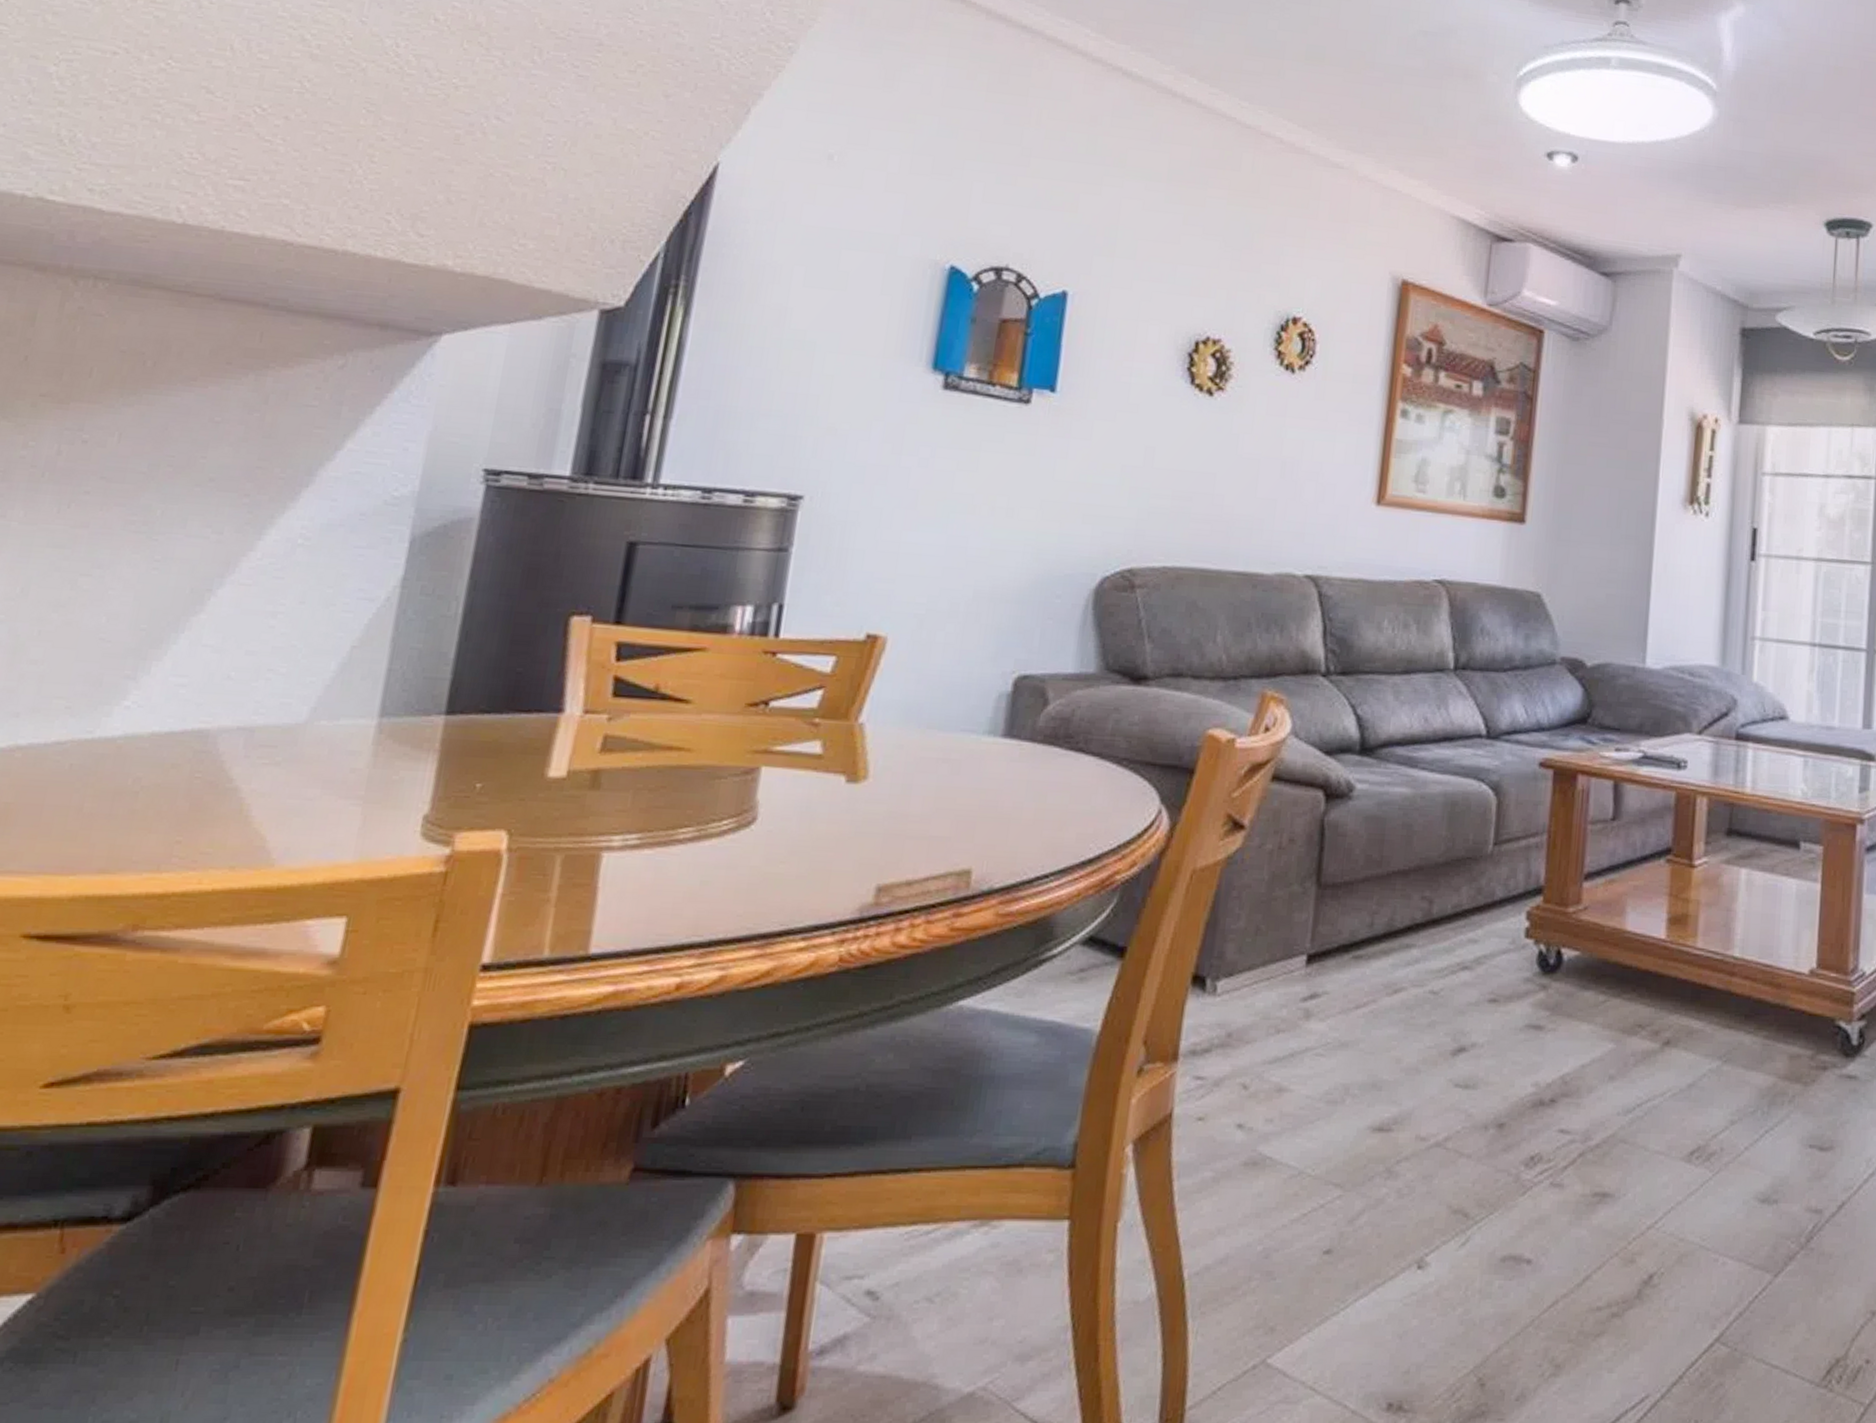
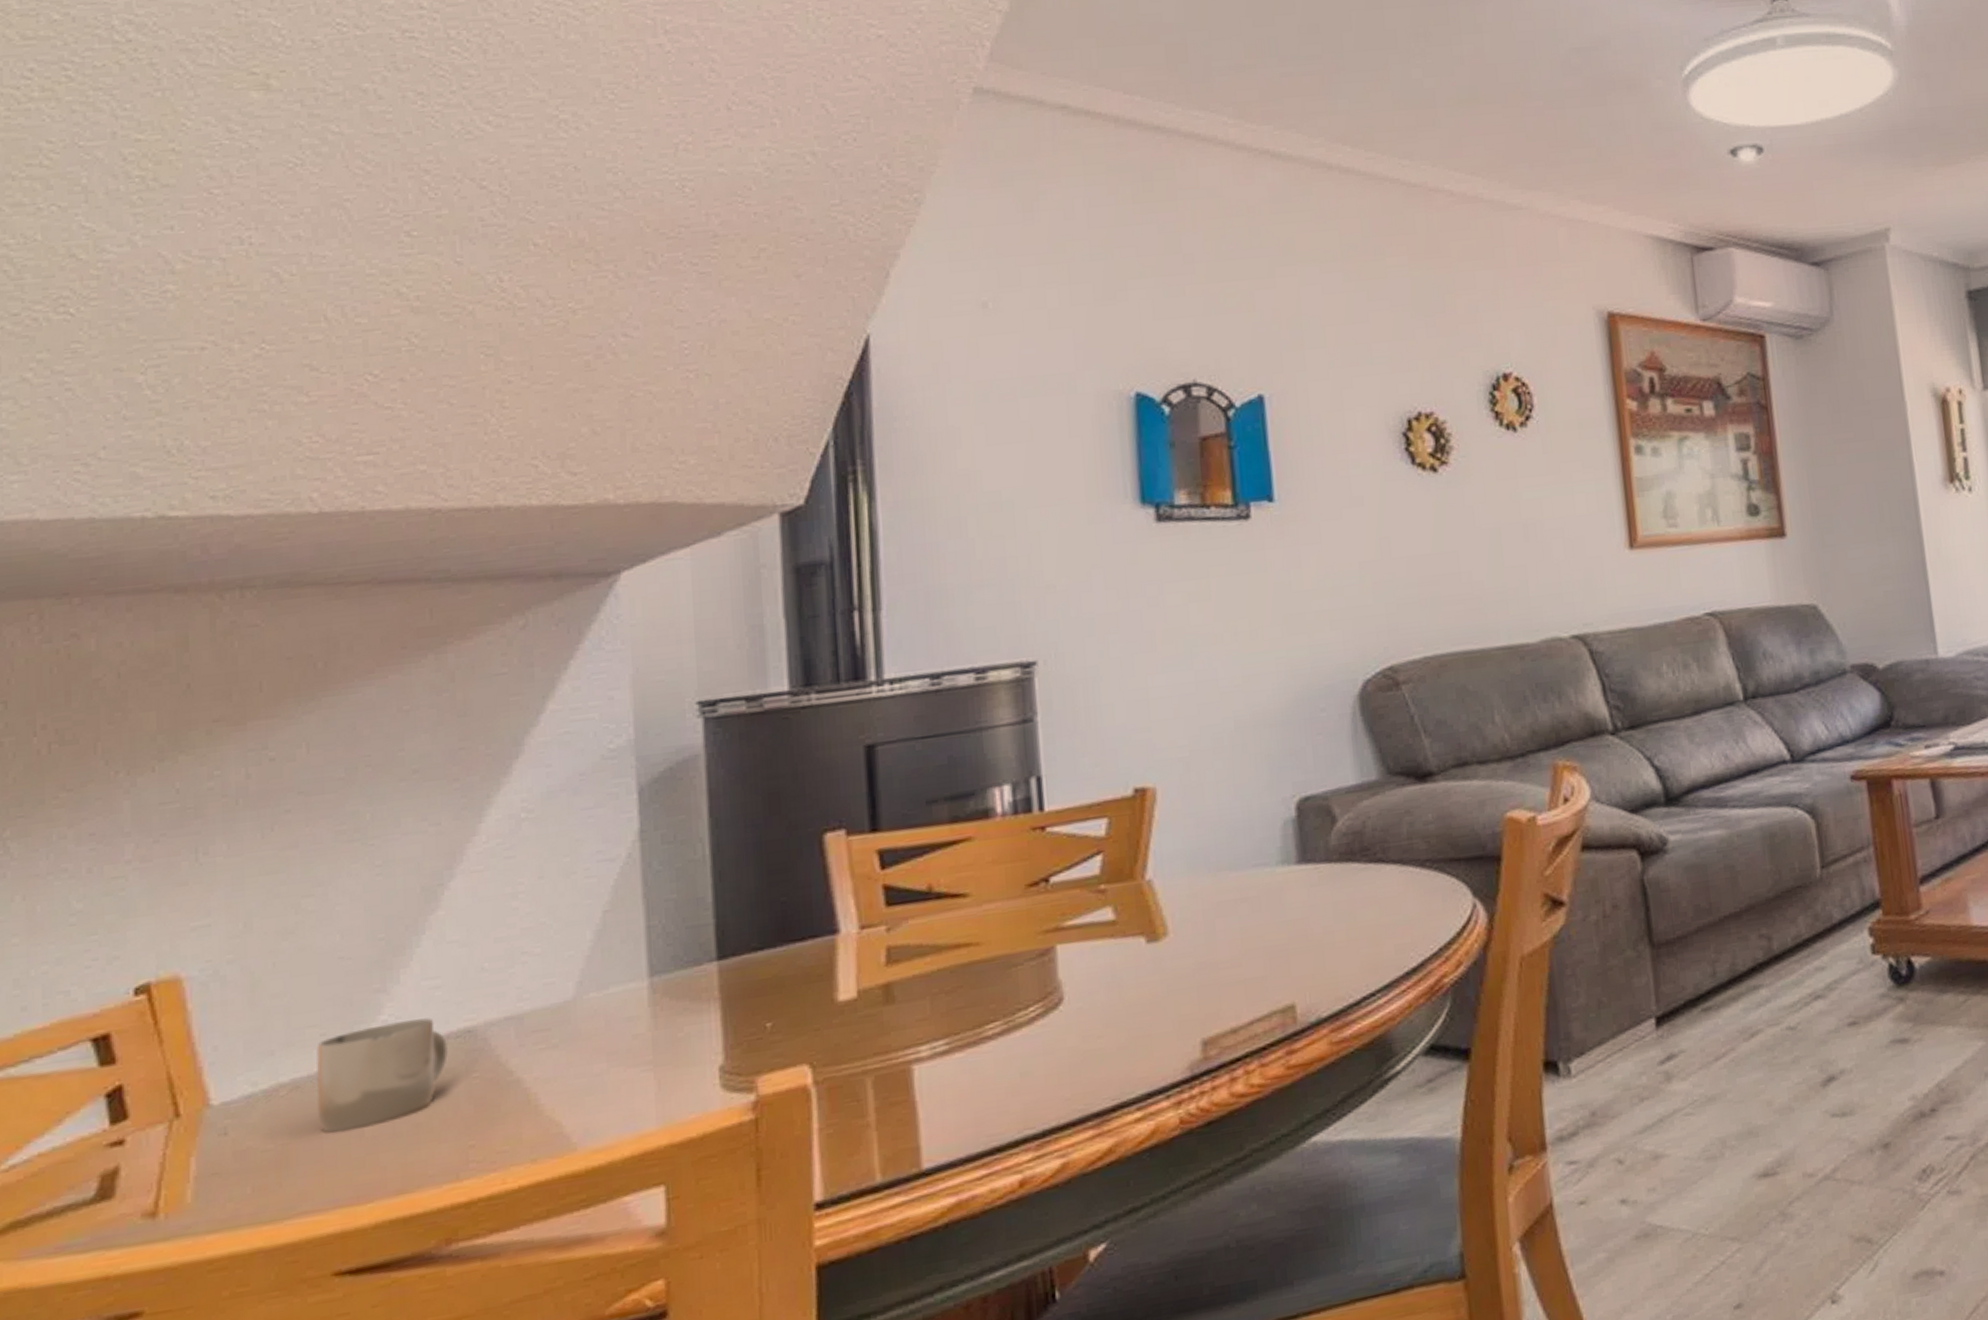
cup: none [43,709,179,804] -> present [315,1017,448,1134]

